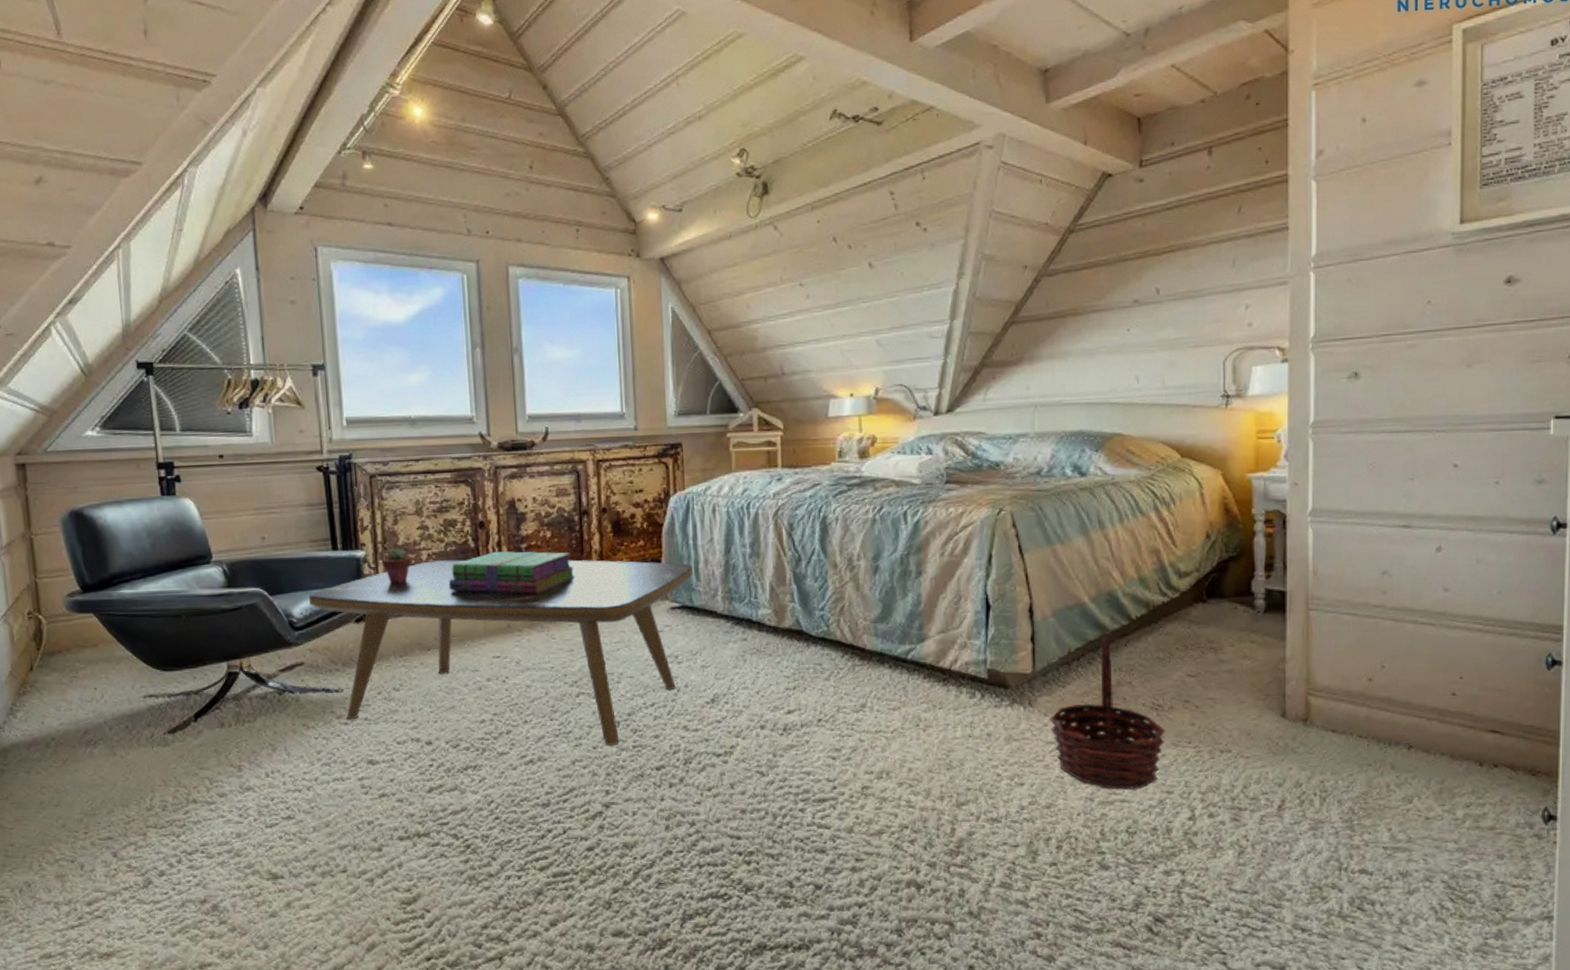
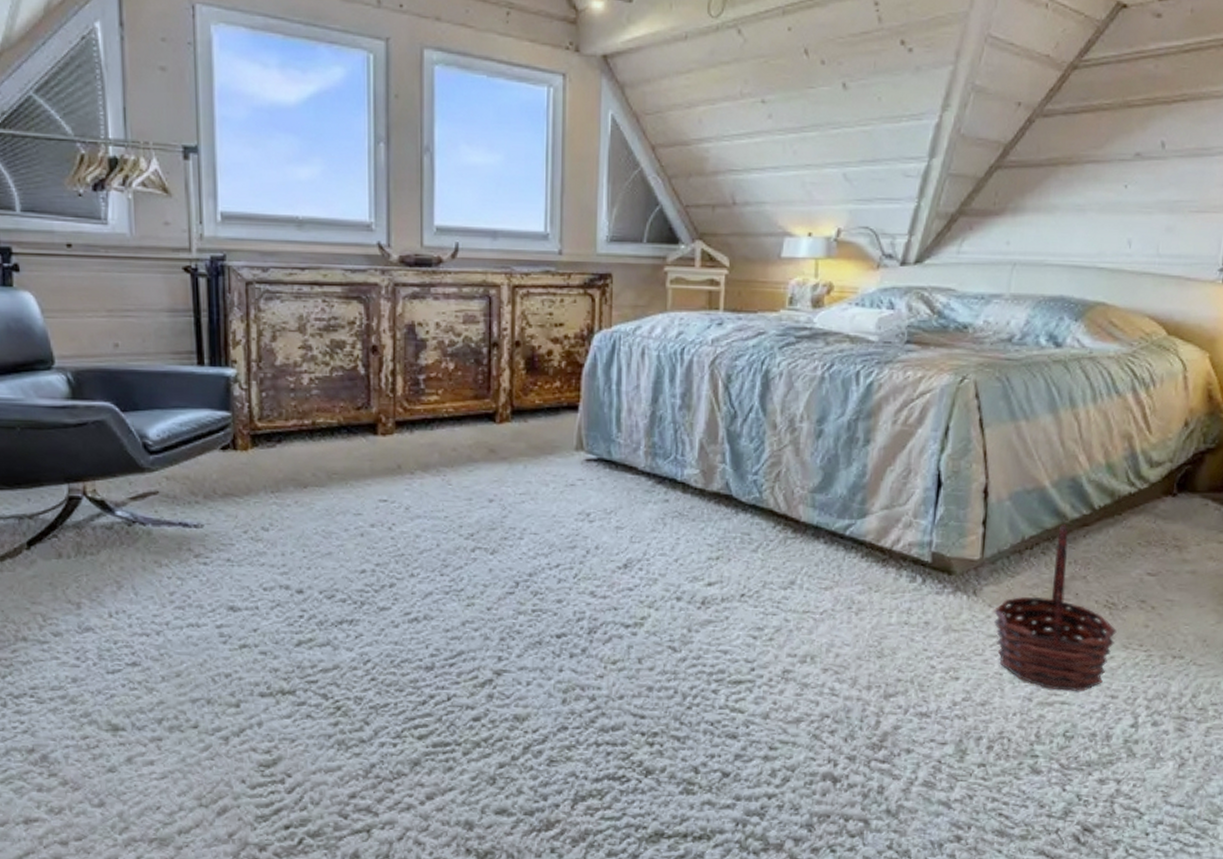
coffee table: present [308,559,693,746] -> none [167,385,614,608]
potted succulent: present [383,548,411,584] -> none [257,368,290,410]
stack of books: present [448,550,575,594] -> none [332,380,479,432]

